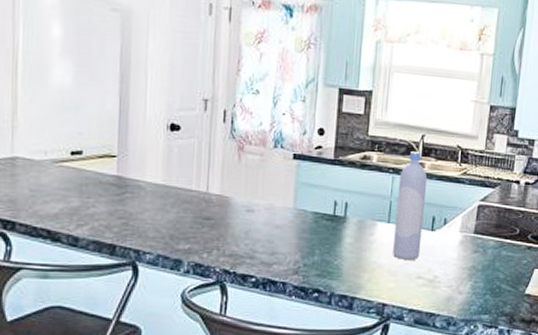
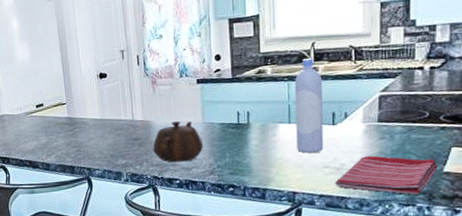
teapot: none [227,201,291,255] -> present [153,120,204,163]
dish towel: none [426,269,521,316] -> present [335,155,438,195]

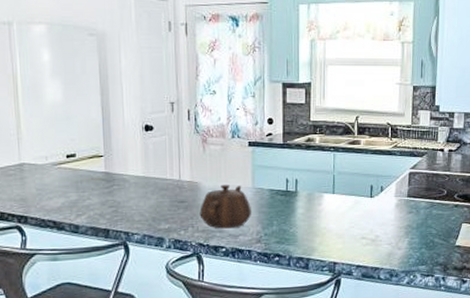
bottle: present [294,58,324,153] -> none [339,131,364,224]
dish towel: present [335,155,438,195] -> none [370,228,452,266]

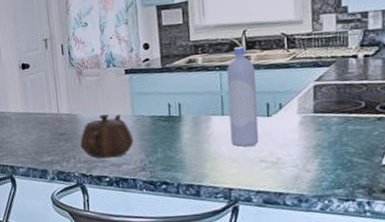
bottle: none [339,131,364,224] -> present [226,46,259,147]

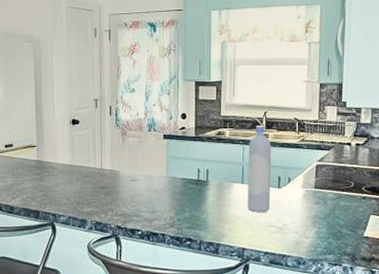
teapot: present [80,113,134,159] -> none [118,172,166,213]

